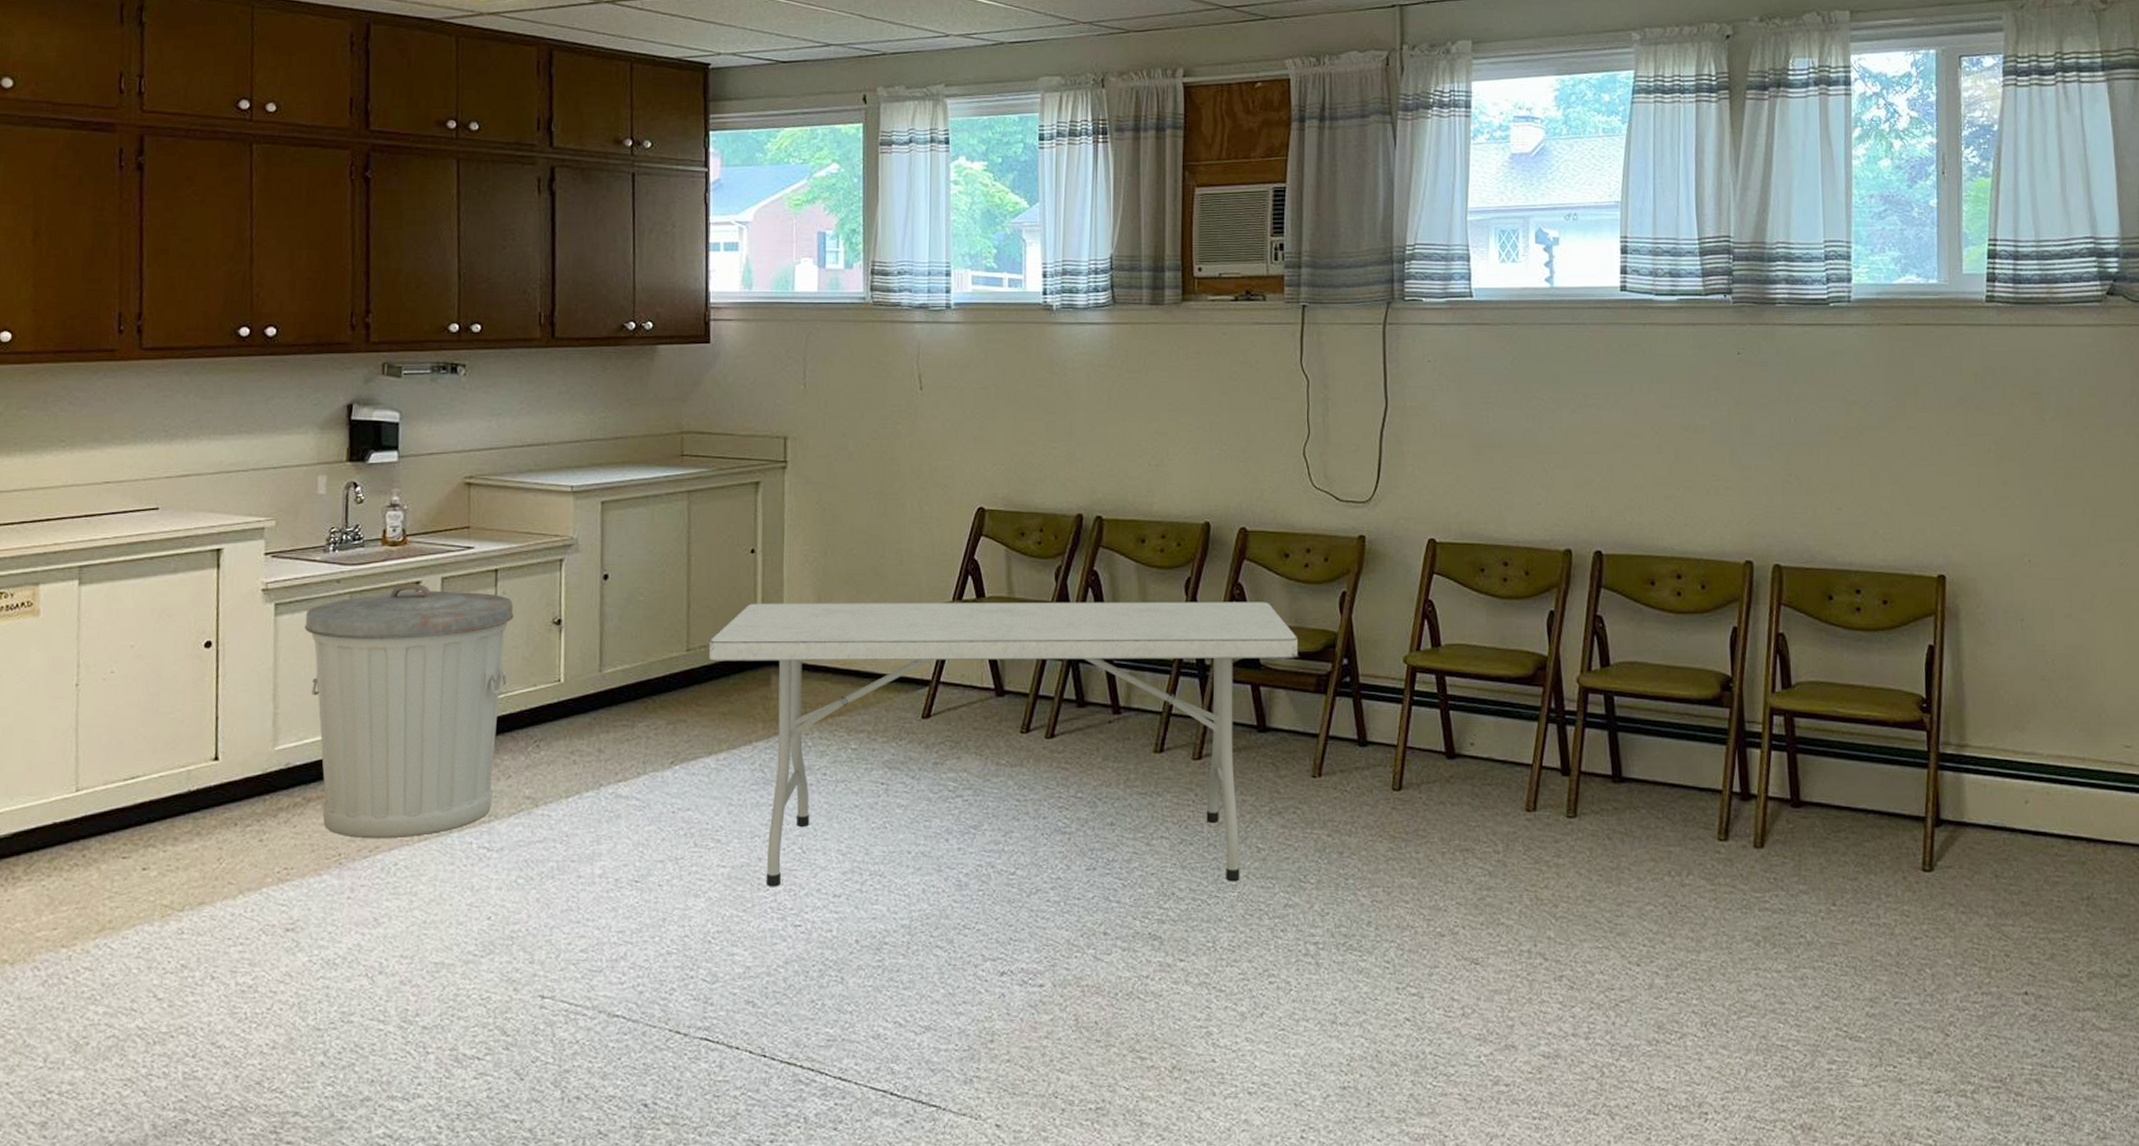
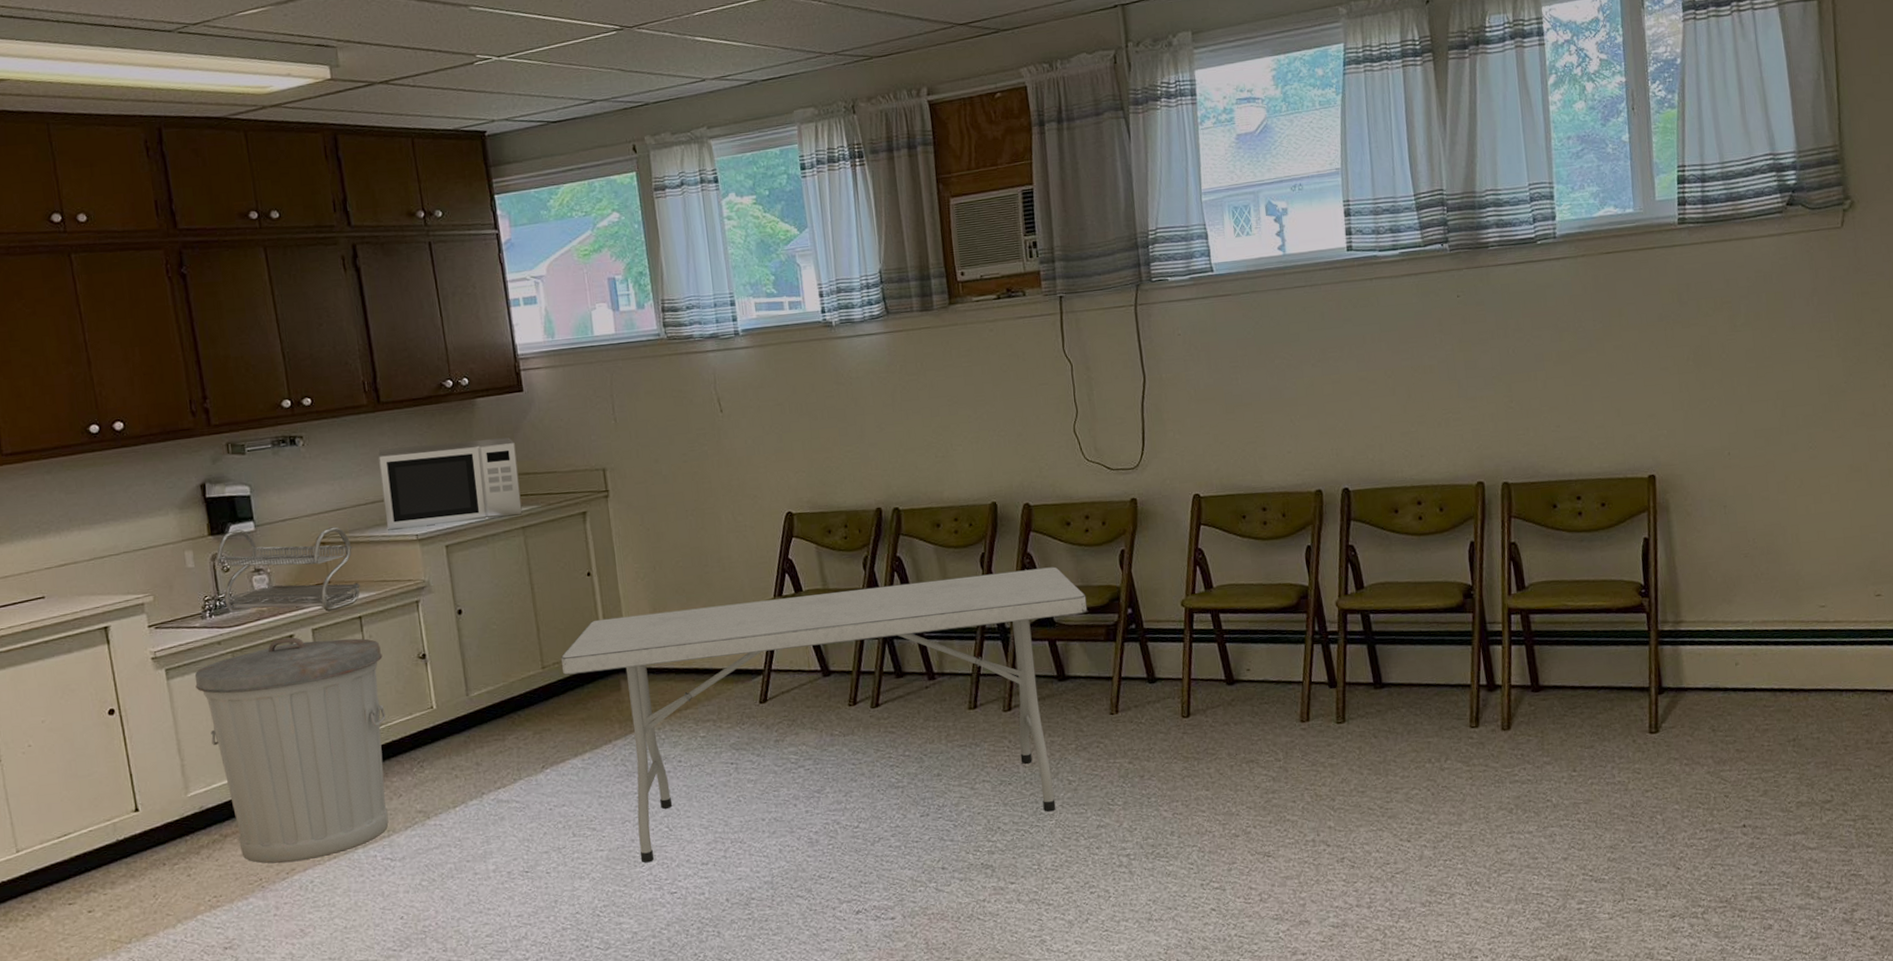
dish rack: none [348,459,503,560] -> present [214,526,361,613]
microwave: none [540,389,693,478] -> present [378,437,523,530]

